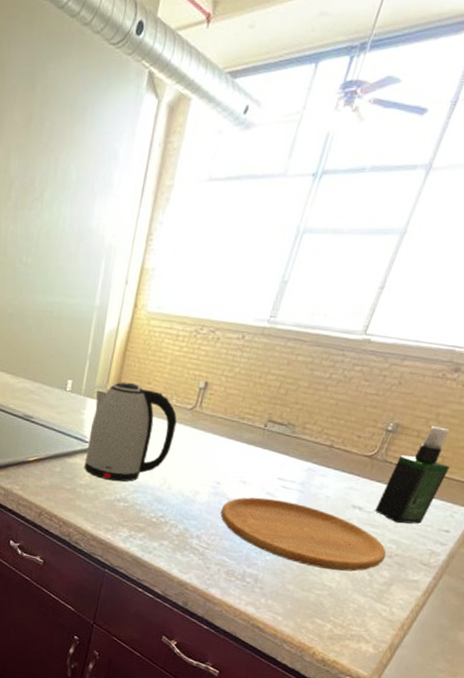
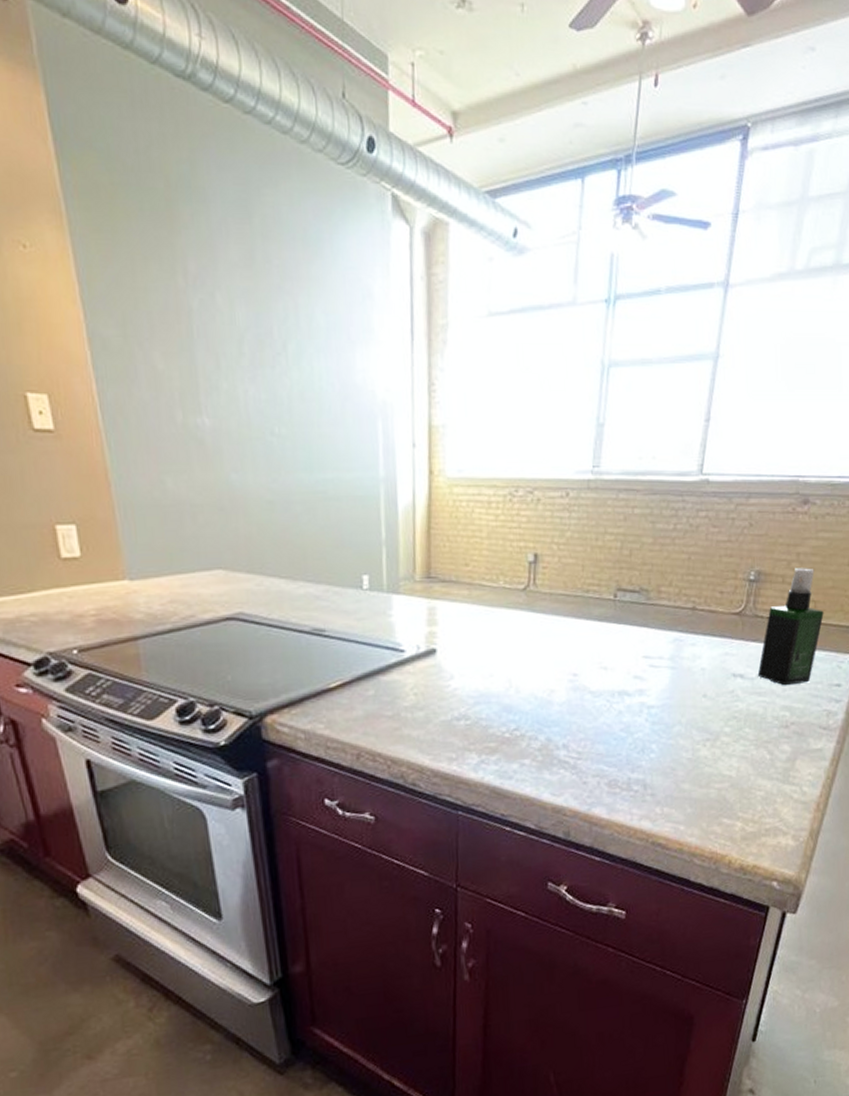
kettle: present [84,382,177,482] -> none [402,567,511,696]
cutting board: present [220,497,386,572] -> none [585,682,782,756]

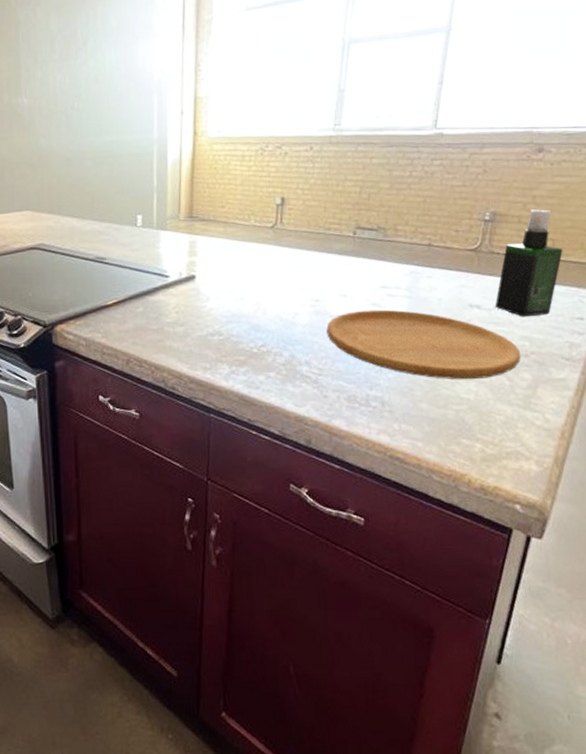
cutting board: none [585,682,782,756] -> present [326,309,521,380]

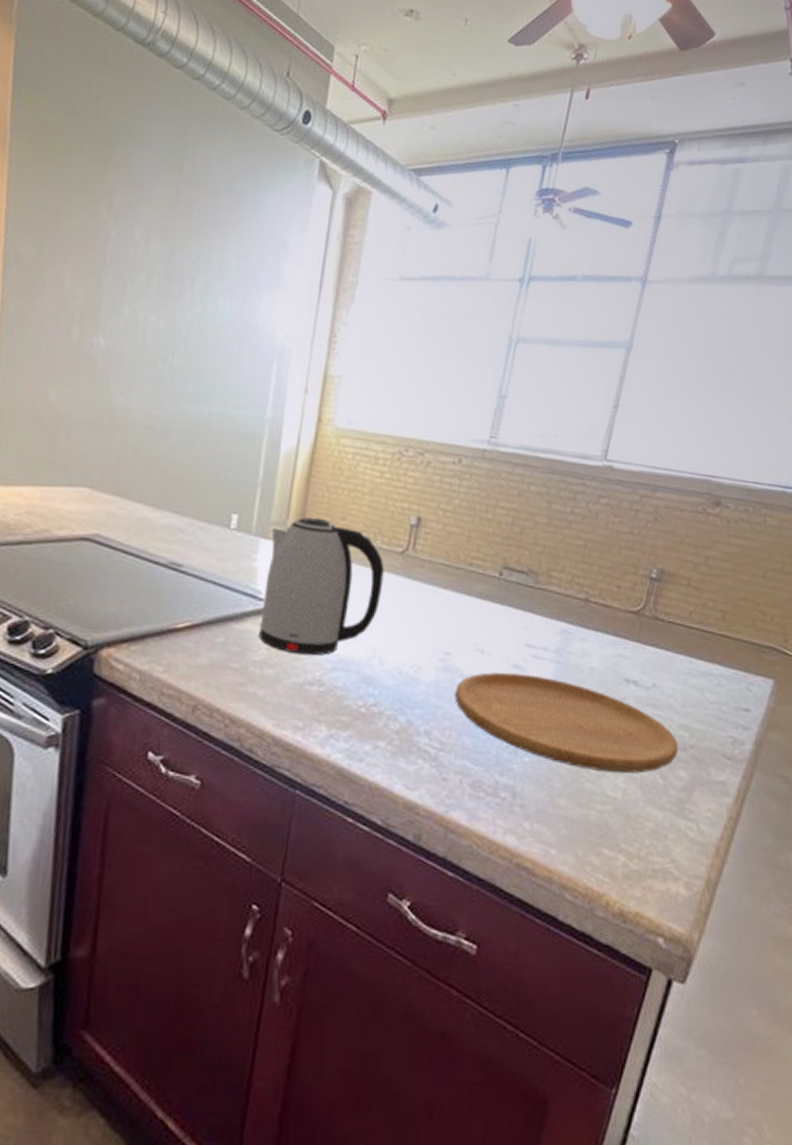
kettle: none [168,209,260,314] -> present [259,517,384,656]
spray bottle: present [494,209,563,317] -> none [653,572,733,702]

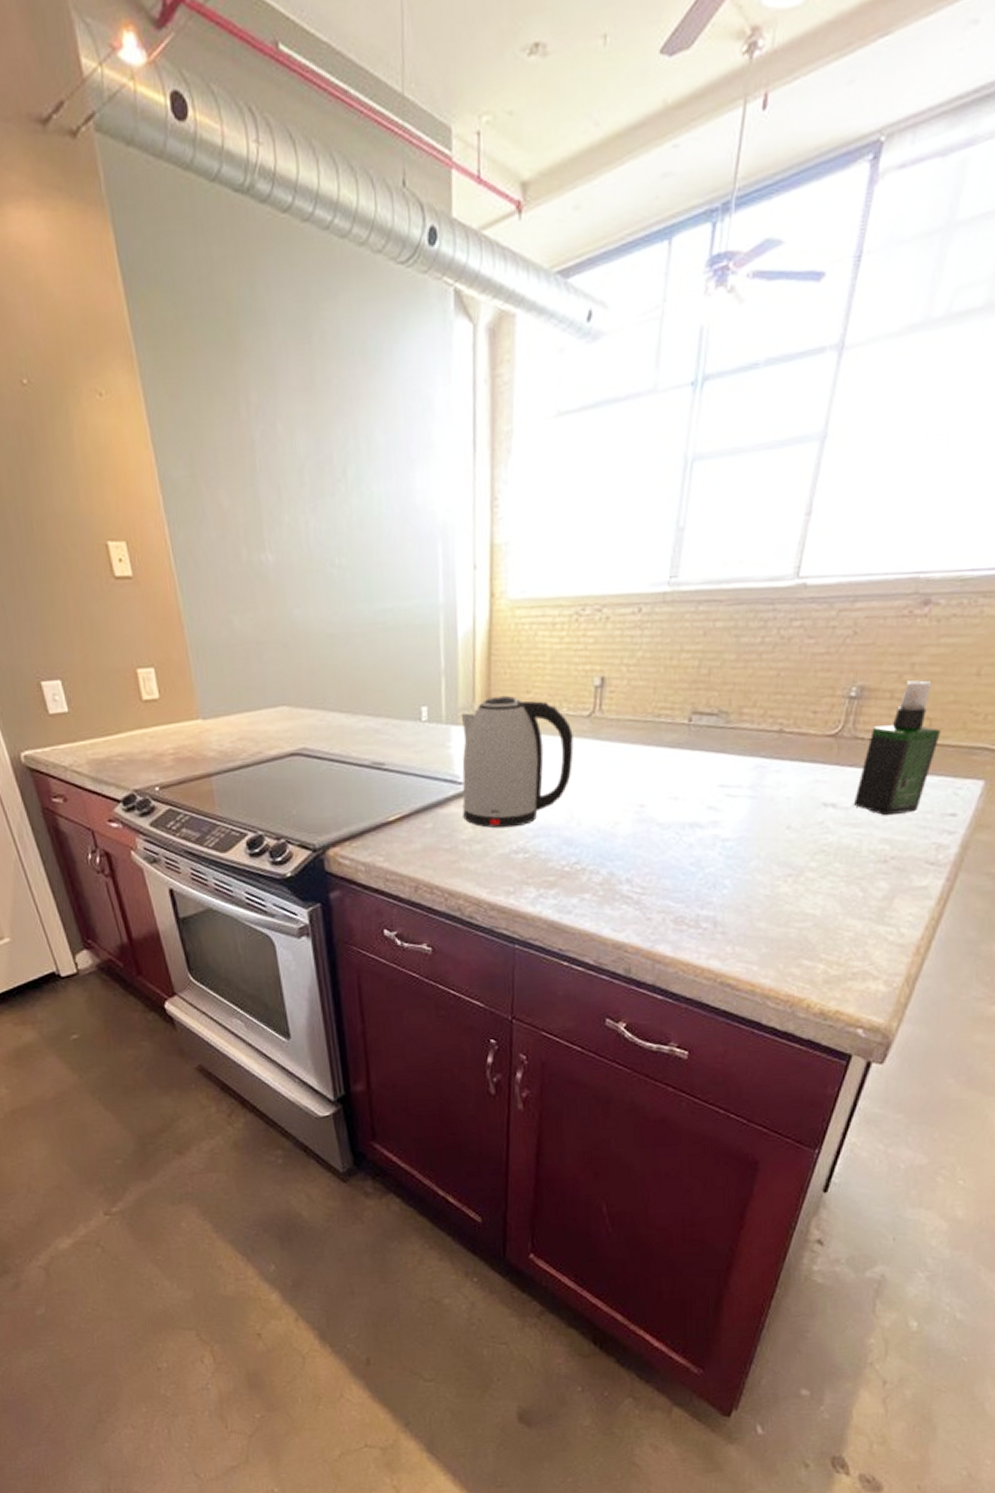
cutting board: present [455,672,679,774] -> none [652,813,879,893]
spray bottle: none [653,572,733,702] -> present [853,680,941,816]

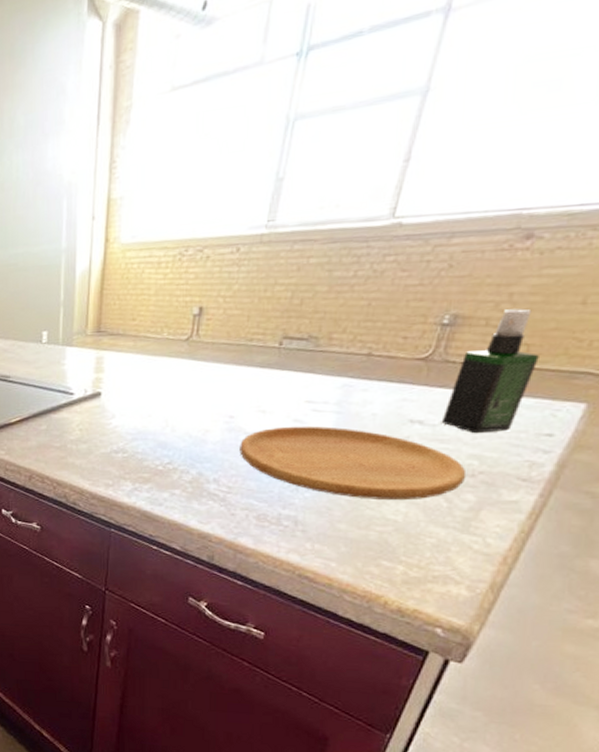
kettle: present [461,695,574,828] -> none [72,322,172,432]
cutting board: none [652,813,879,893] -> present [239,426,466,501]

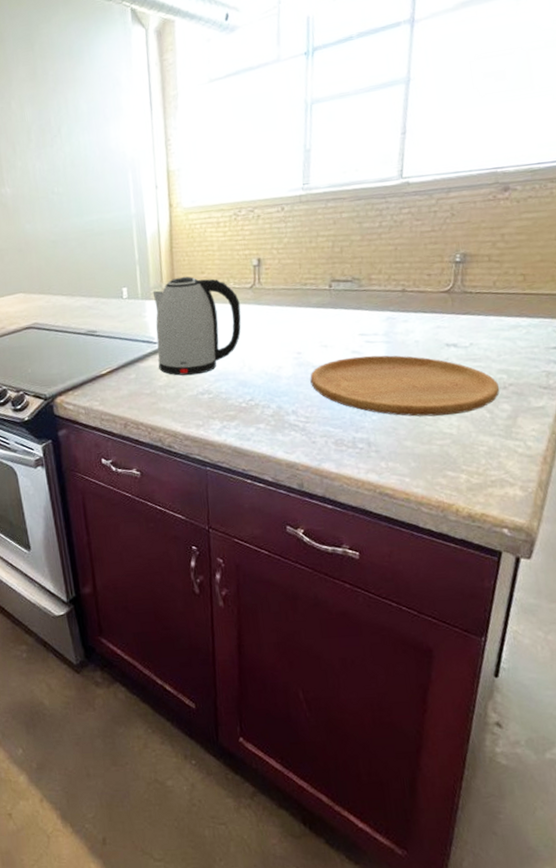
kettle: none [72,322,172,432] -> present [152,276,241,376]
spray bottle: present [441,308,539,434] -> none [470,246,535,352]

